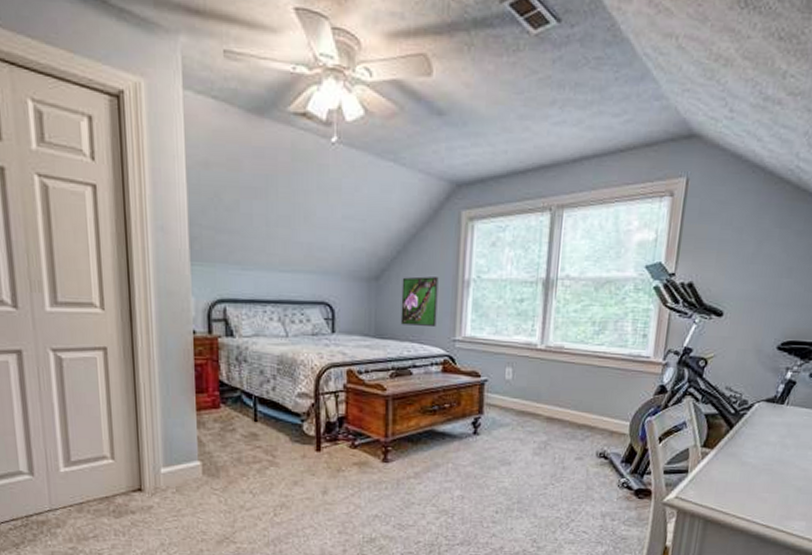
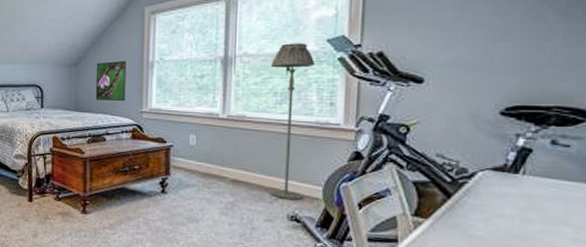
floor lamp: none [581,267,633,436] -> present [269,43,316,200]

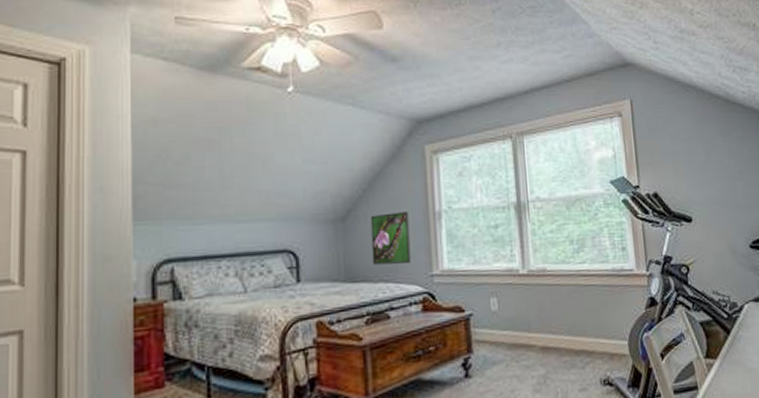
floor lamp: present [269,43,316,200] -> none [563,185,612,361]

